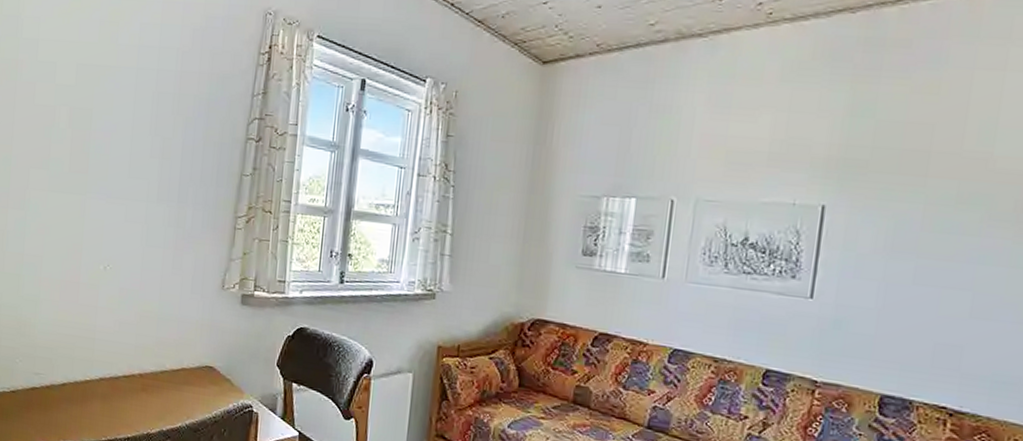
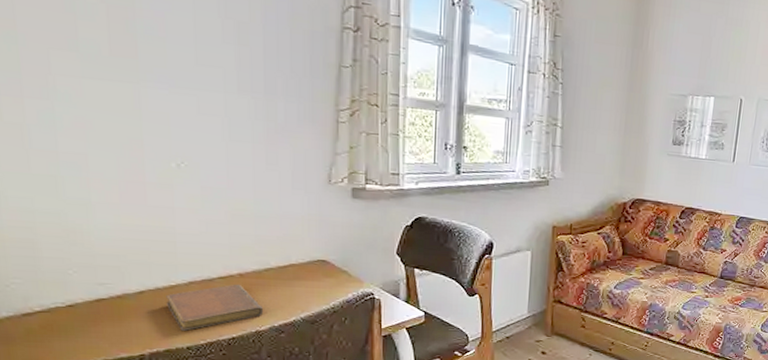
notebook: none [81,384,156,426] -> present [166,284,264,331]

